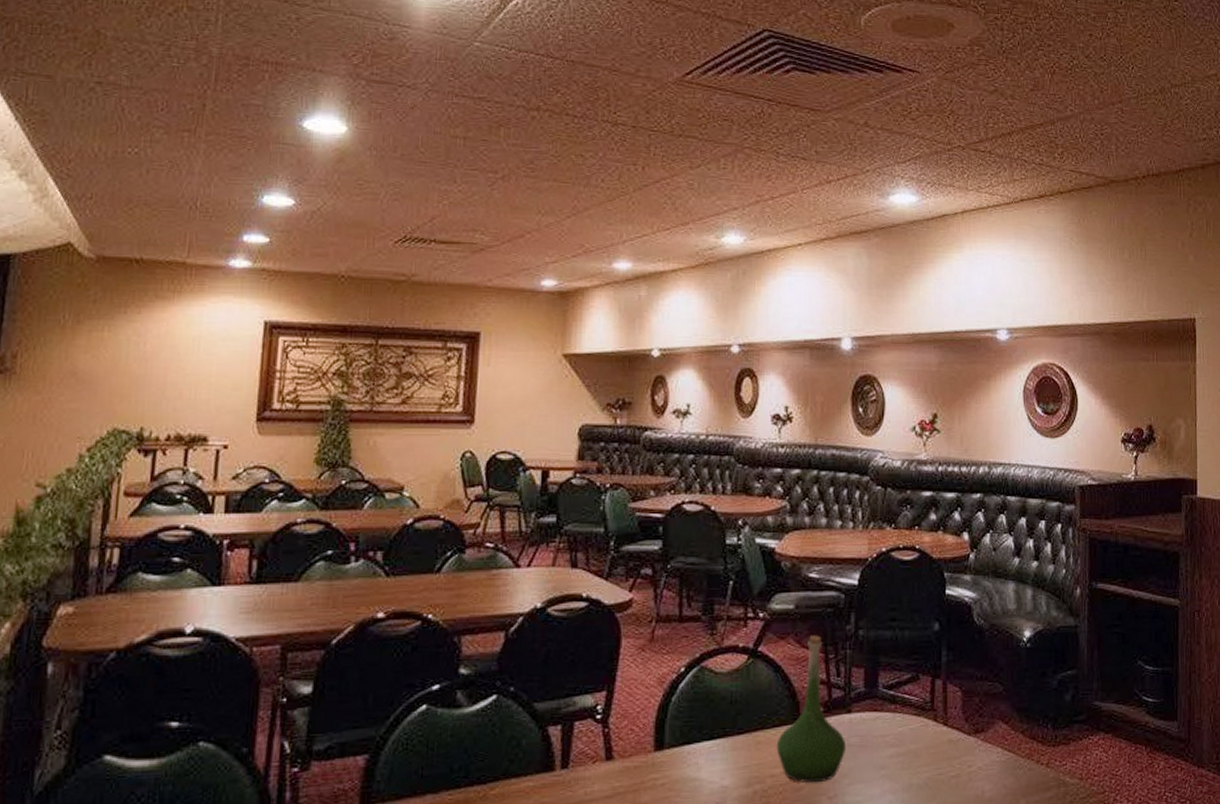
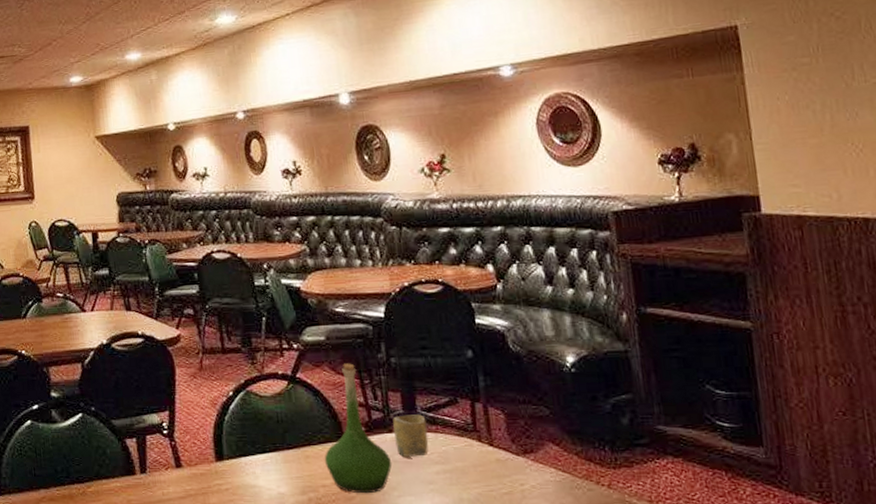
cup: none [853,692,886,740] -> present [392,414,429,457]

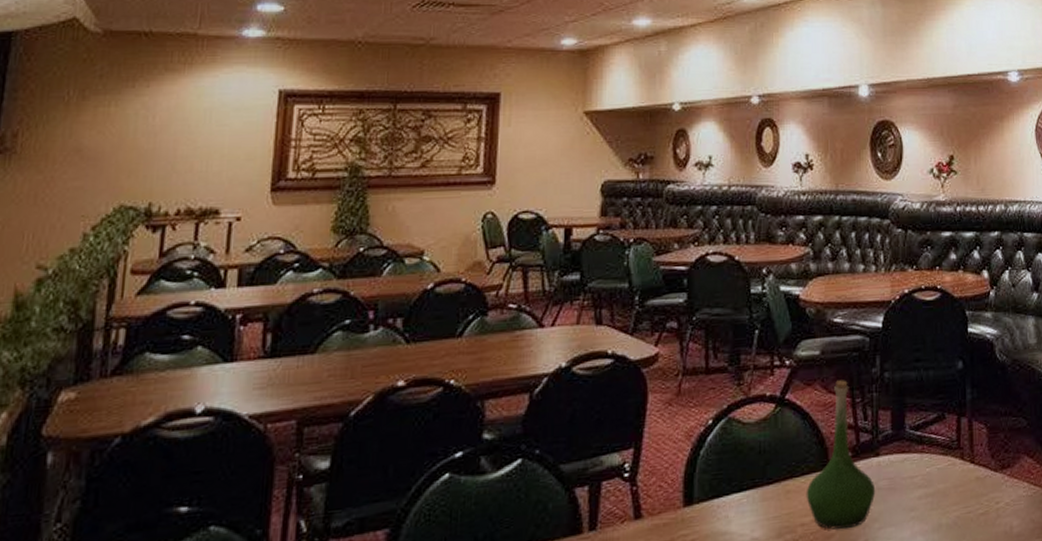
cup: present [392,414,429,457] -> none [881,434,914,483]

